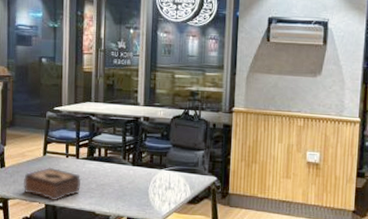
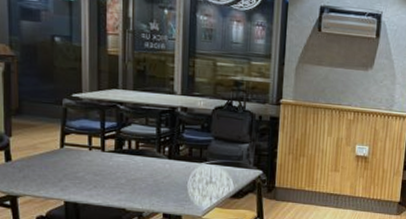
tissue box: present [24,167,82,202] -> none [37,160,108,198]

